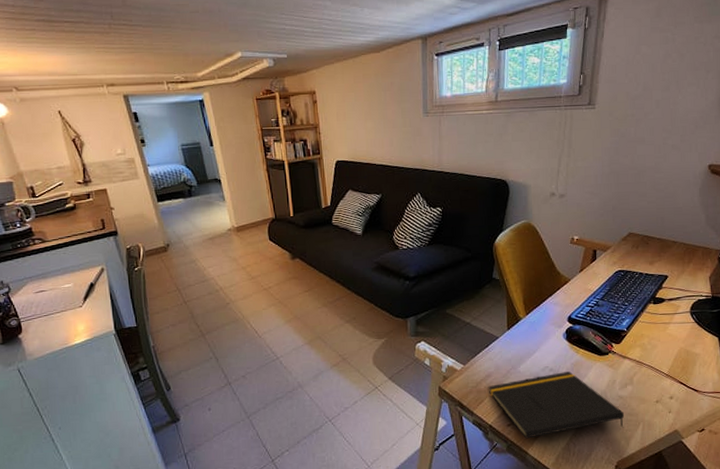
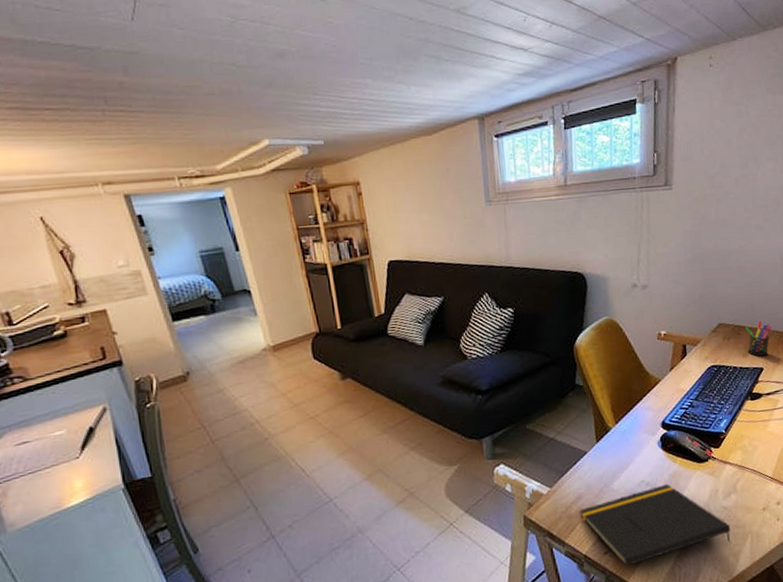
pen holder: none [654,232,680,266] -> present [745,320,772,357]

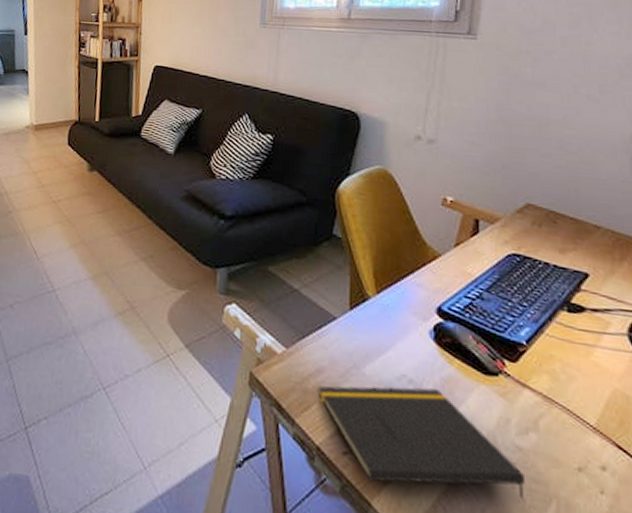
pen holder: present [745,320,772,357] -> none [564,211,605,260]

